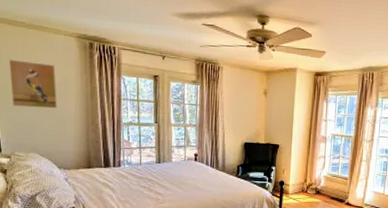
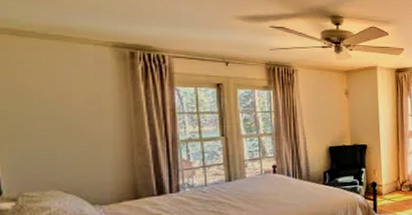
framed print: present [8,59,57,109] -> none [11,77,87,135]

